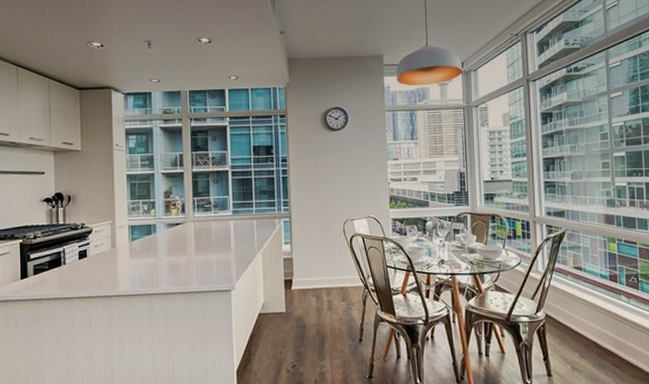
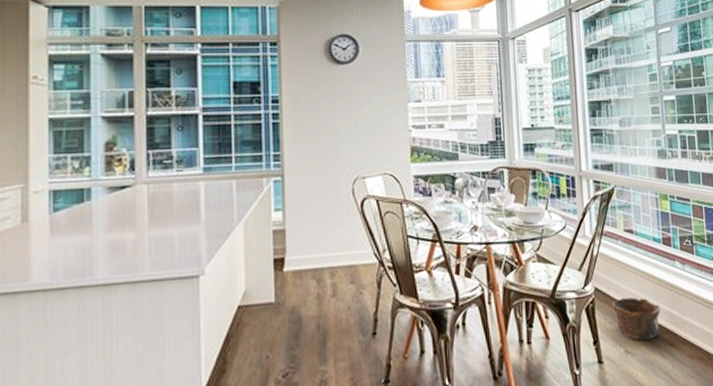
clay pot: none [562,324,607,360] -> present [613,297,661,341]

